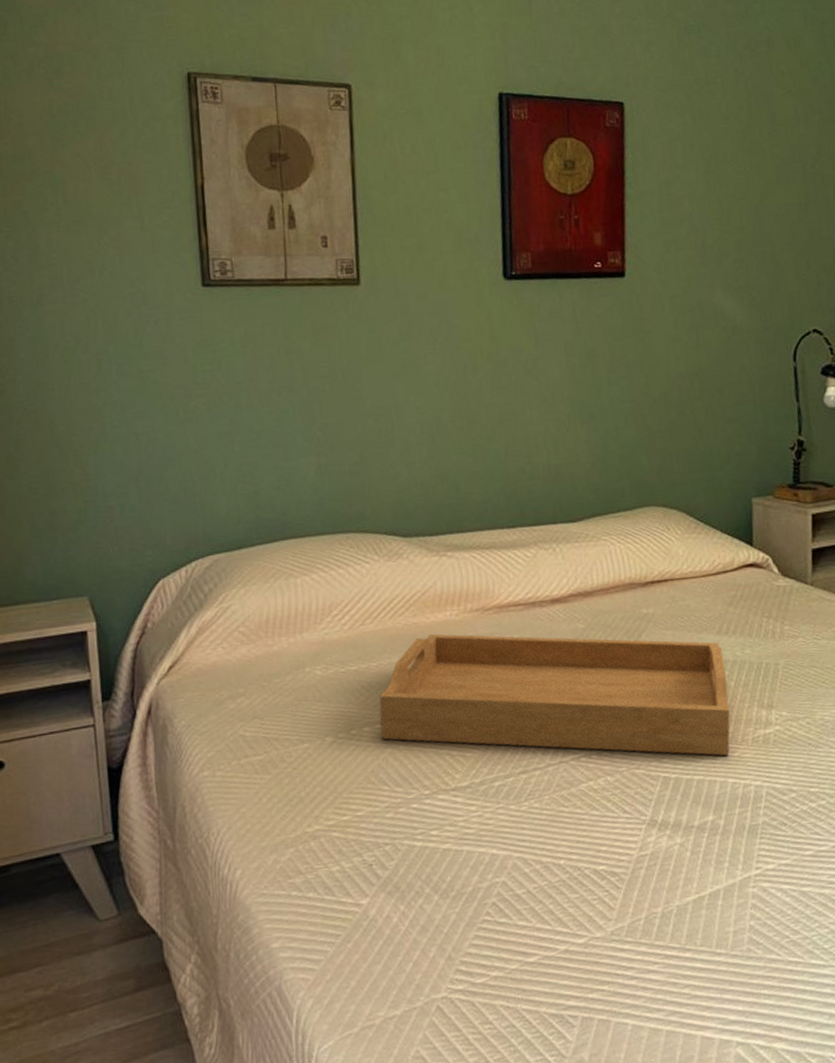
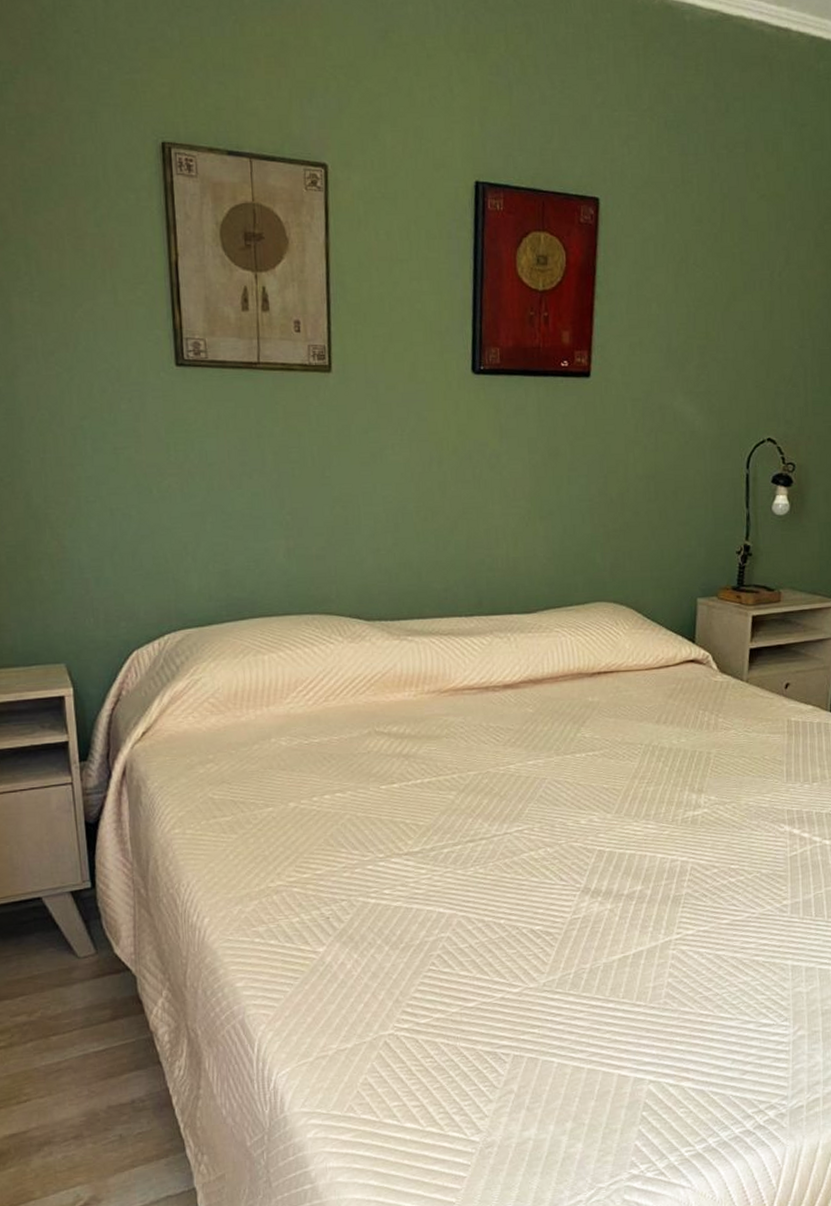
serving tray: present [379,634,730,756] -> none [340,712,663,834]

